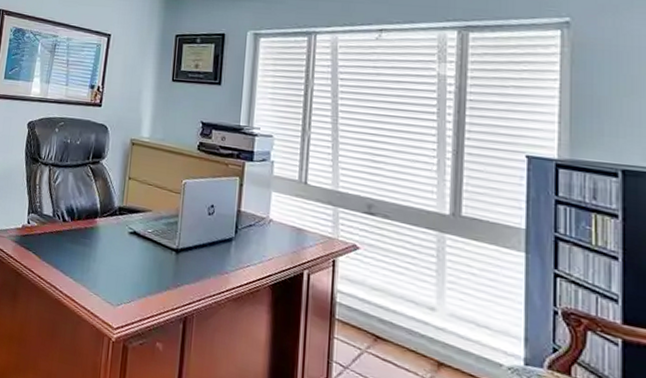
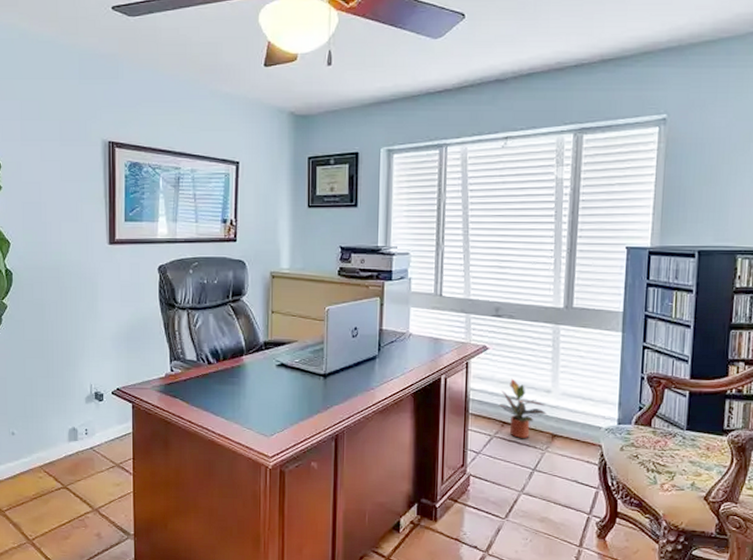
potted plant: none [371,286,432,361] -> present [498,378,548,438]

